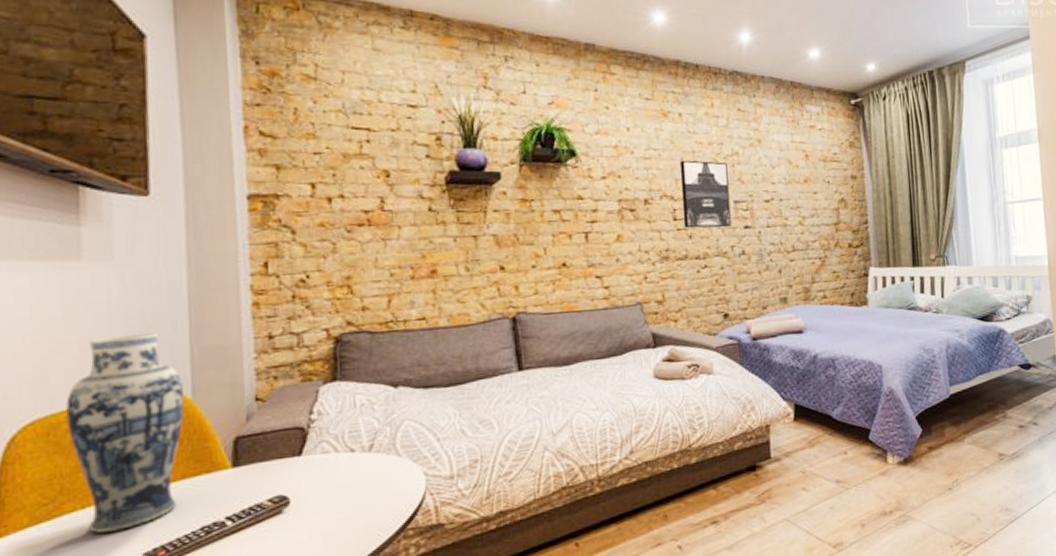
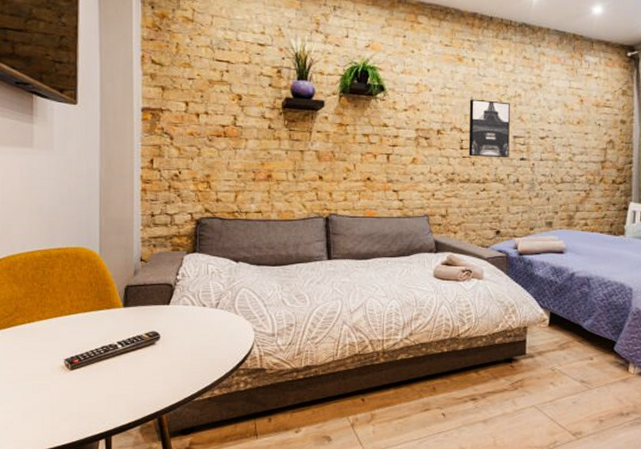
vase: present [66,333,185,534] -> none [21,205,95,341]

